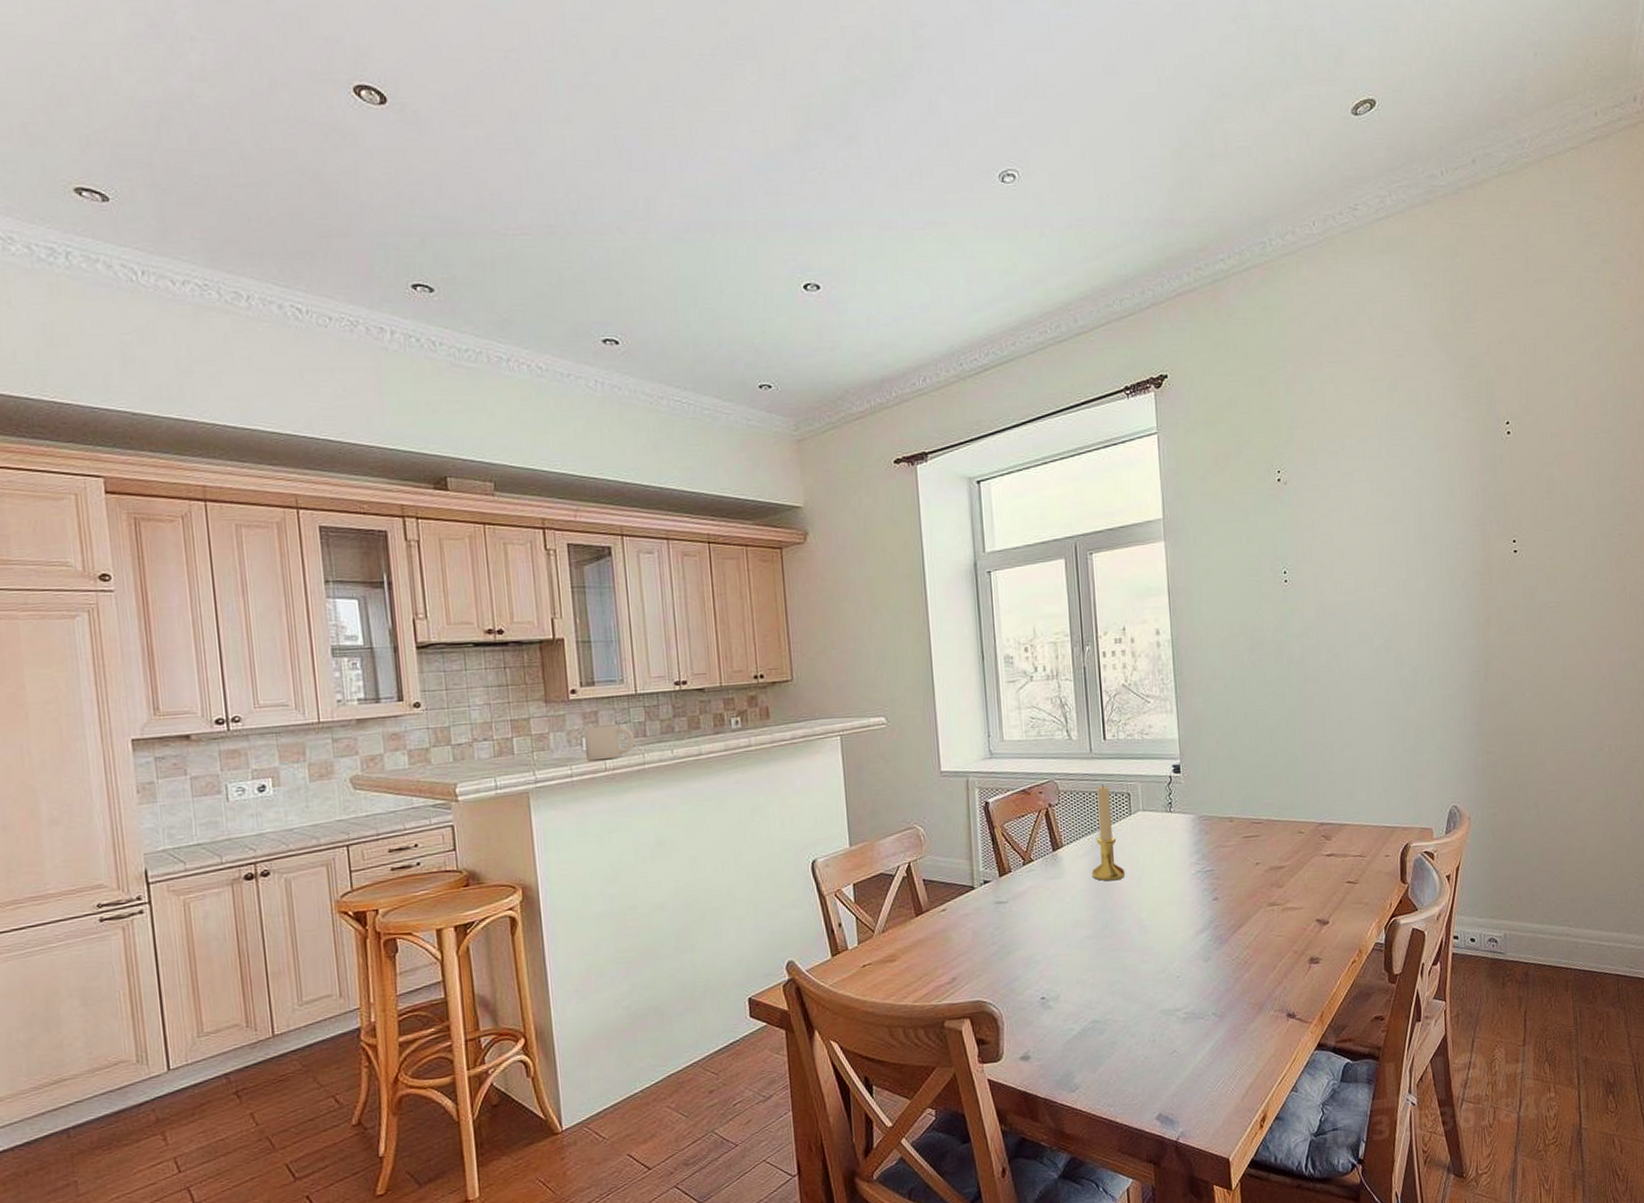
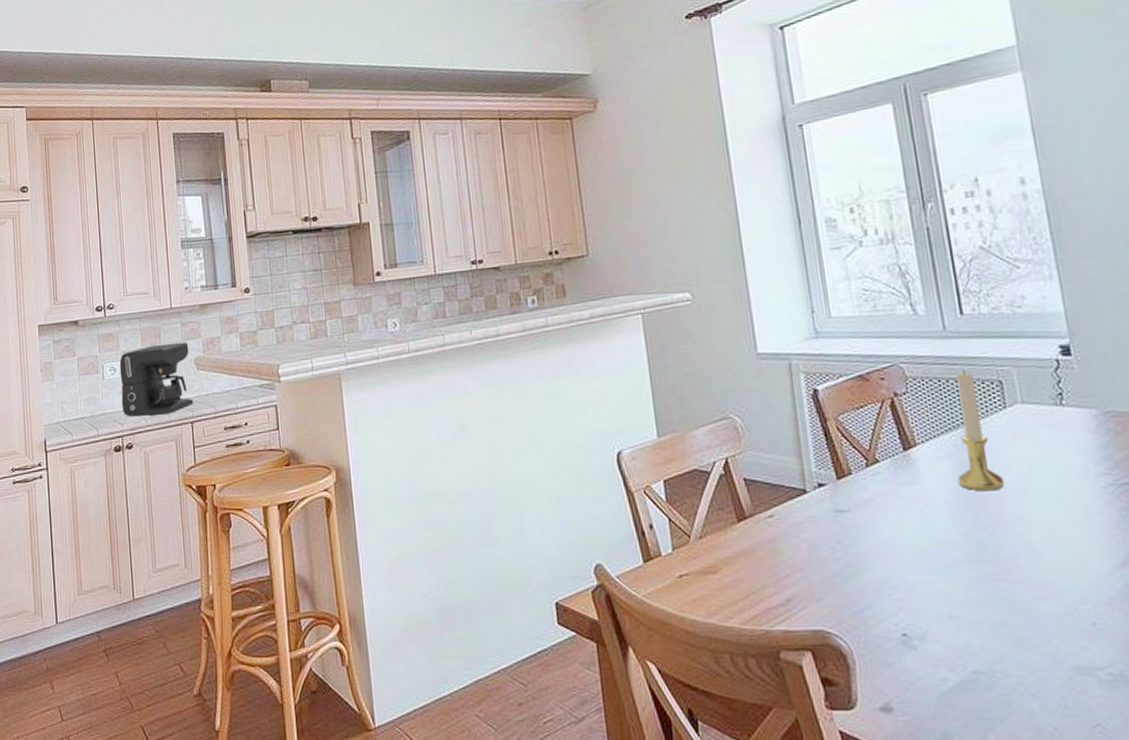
coffee maker: none [249,759,350,842] -> present [119,341,194,417]
mug: present [583,724,636,761] -> none [387,305,436,343]

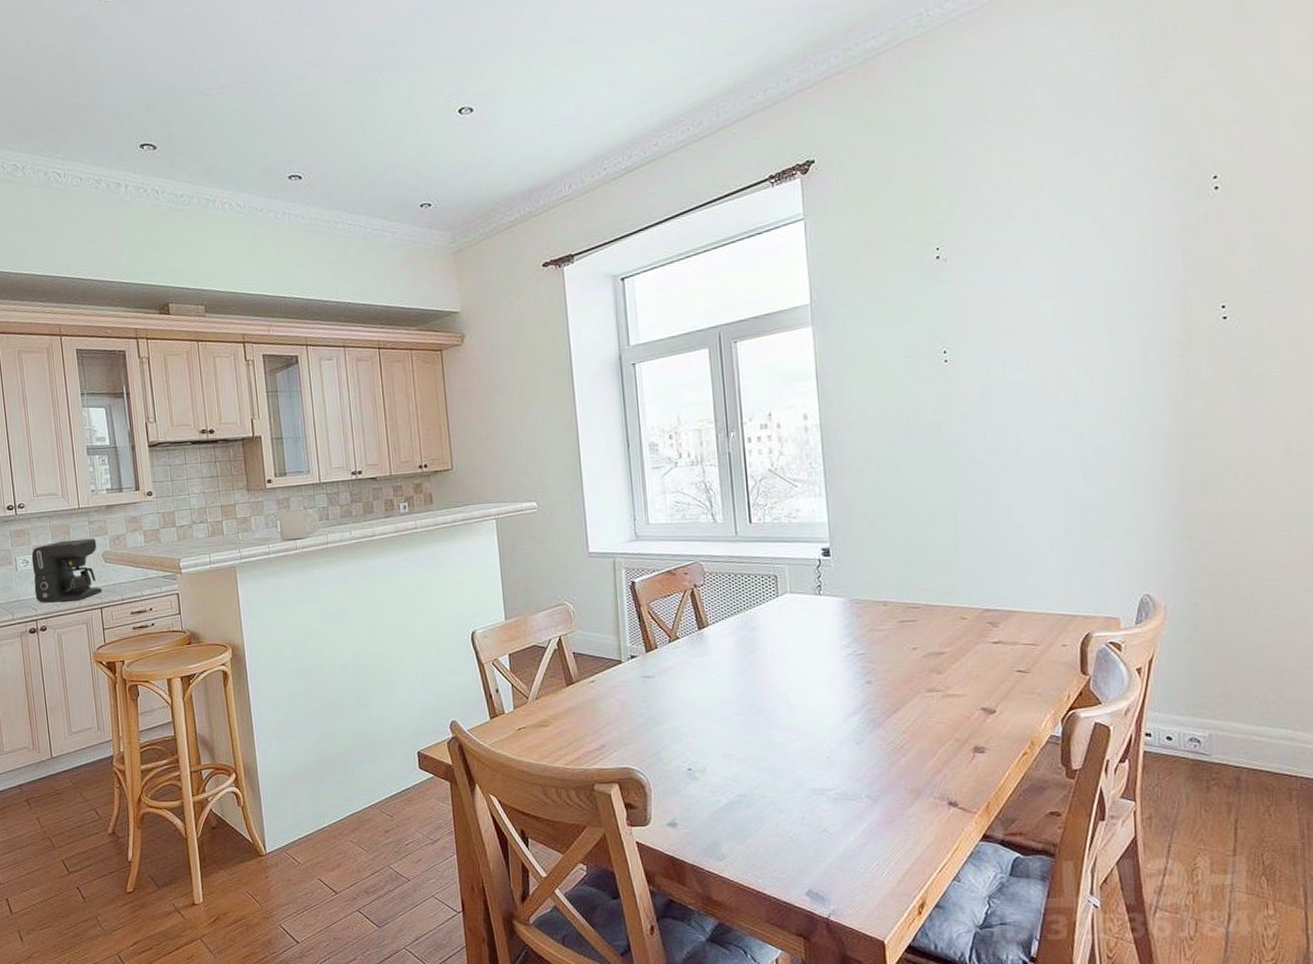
mug: none [387,305,436,343] -> present [277,509,320,541]
candle holder: present [956,368,1005,492] -> none [737,566,773,661]

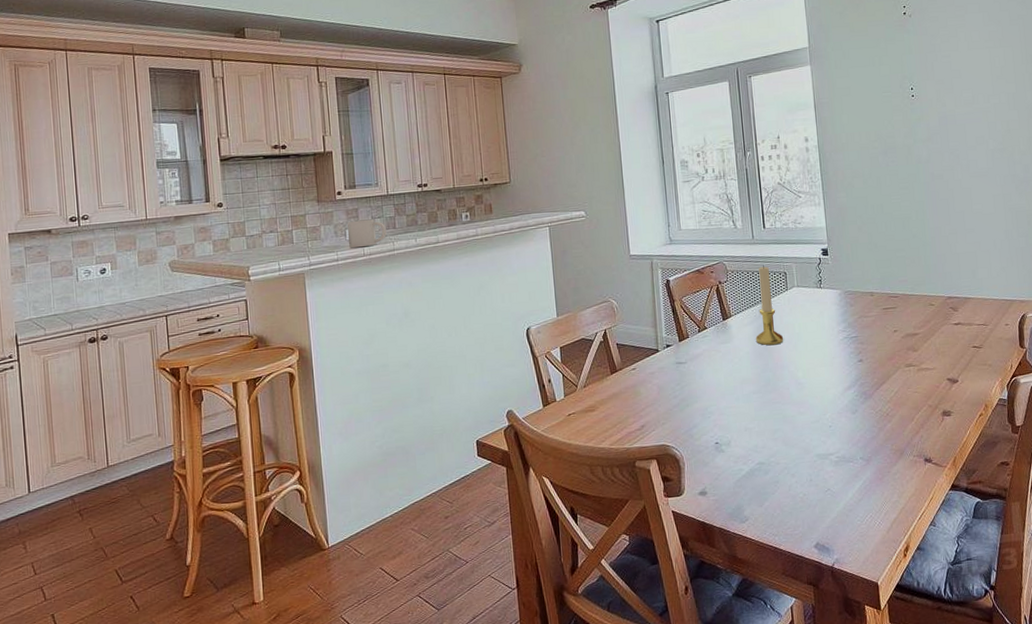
coffee maker: present [31,538,103,603] -> none [94,248,168,313]
candle holder: none [737,566,773,661] -> present [755,264,784,346]

